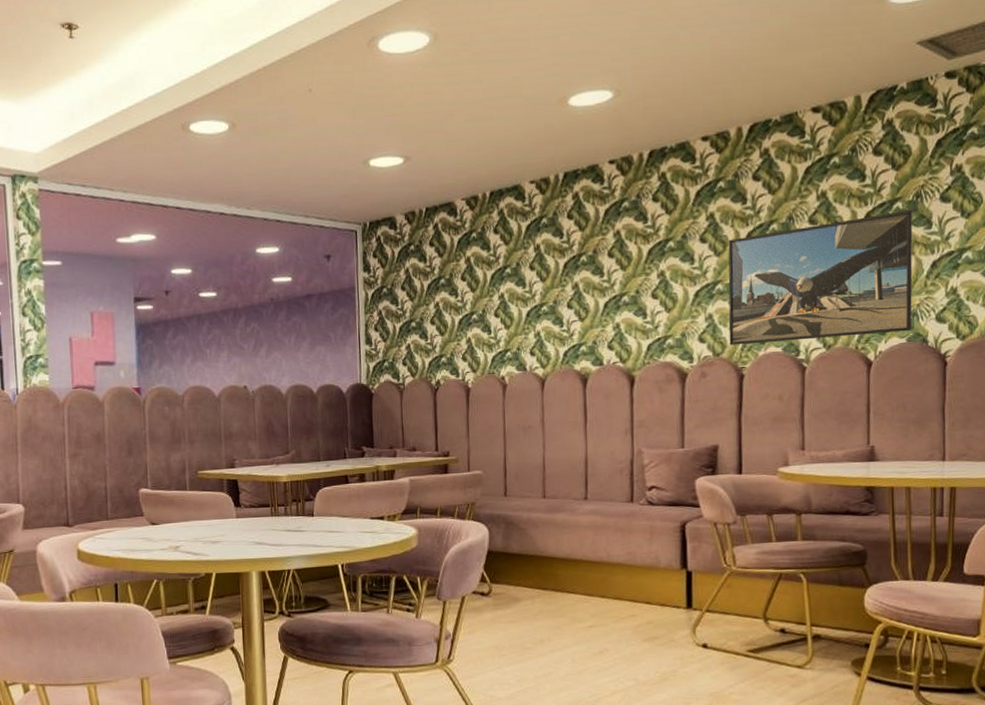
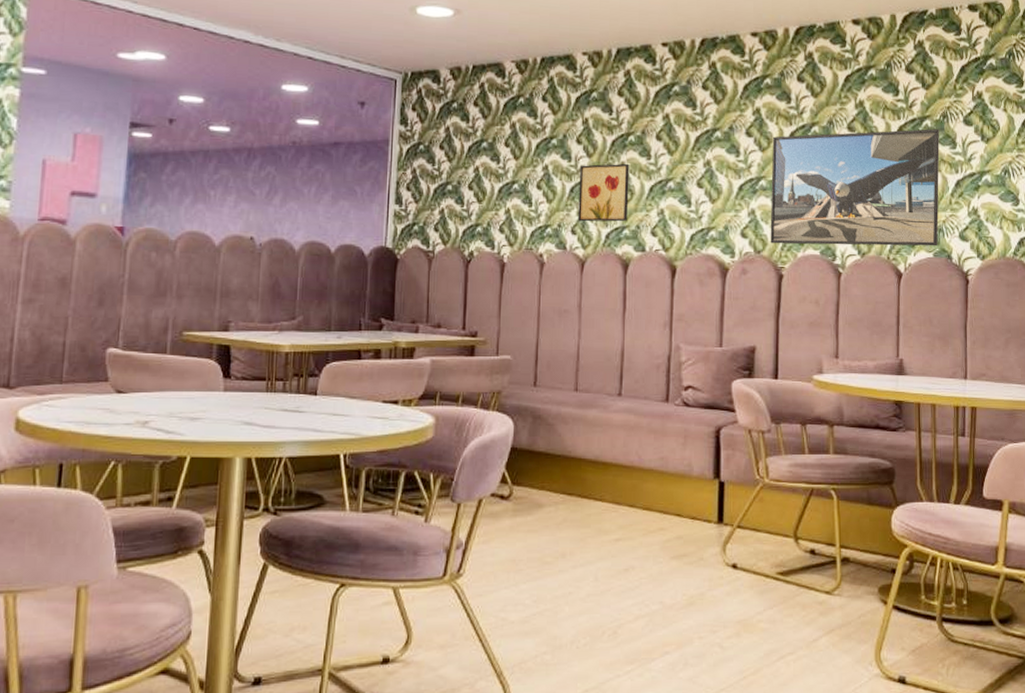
wall art: none [534,283,584,343] -> present [578,163,629,222]

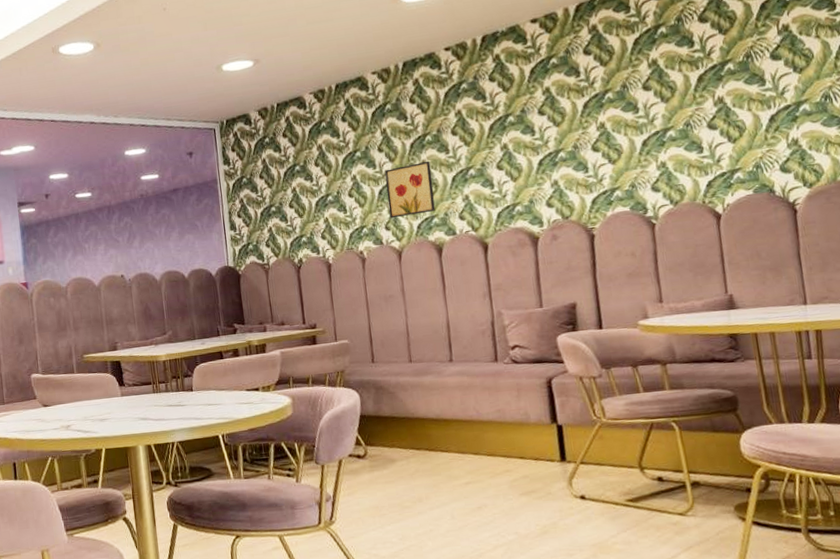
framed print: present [770,129,940,247] -> none [566,70,757,208]

